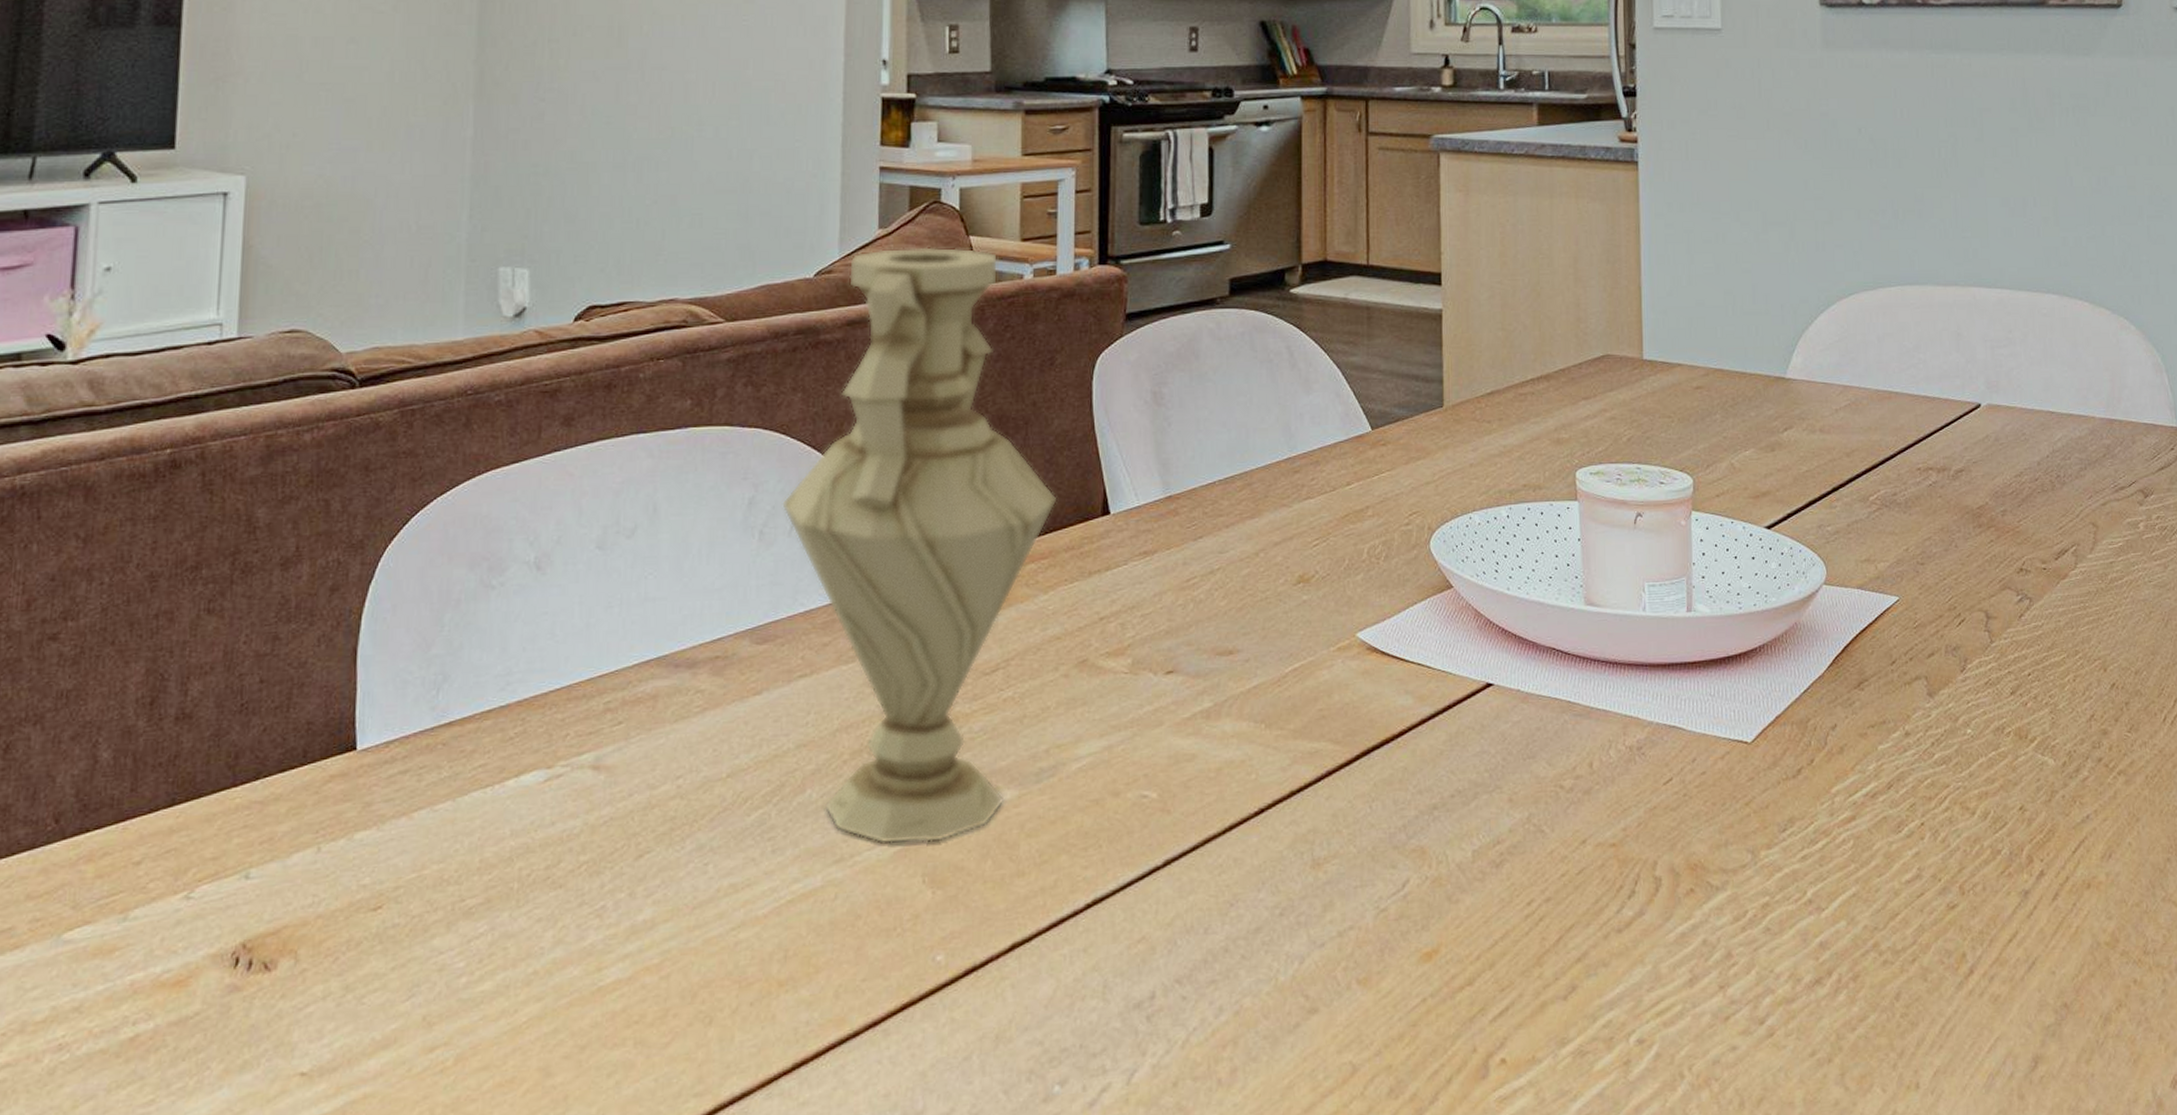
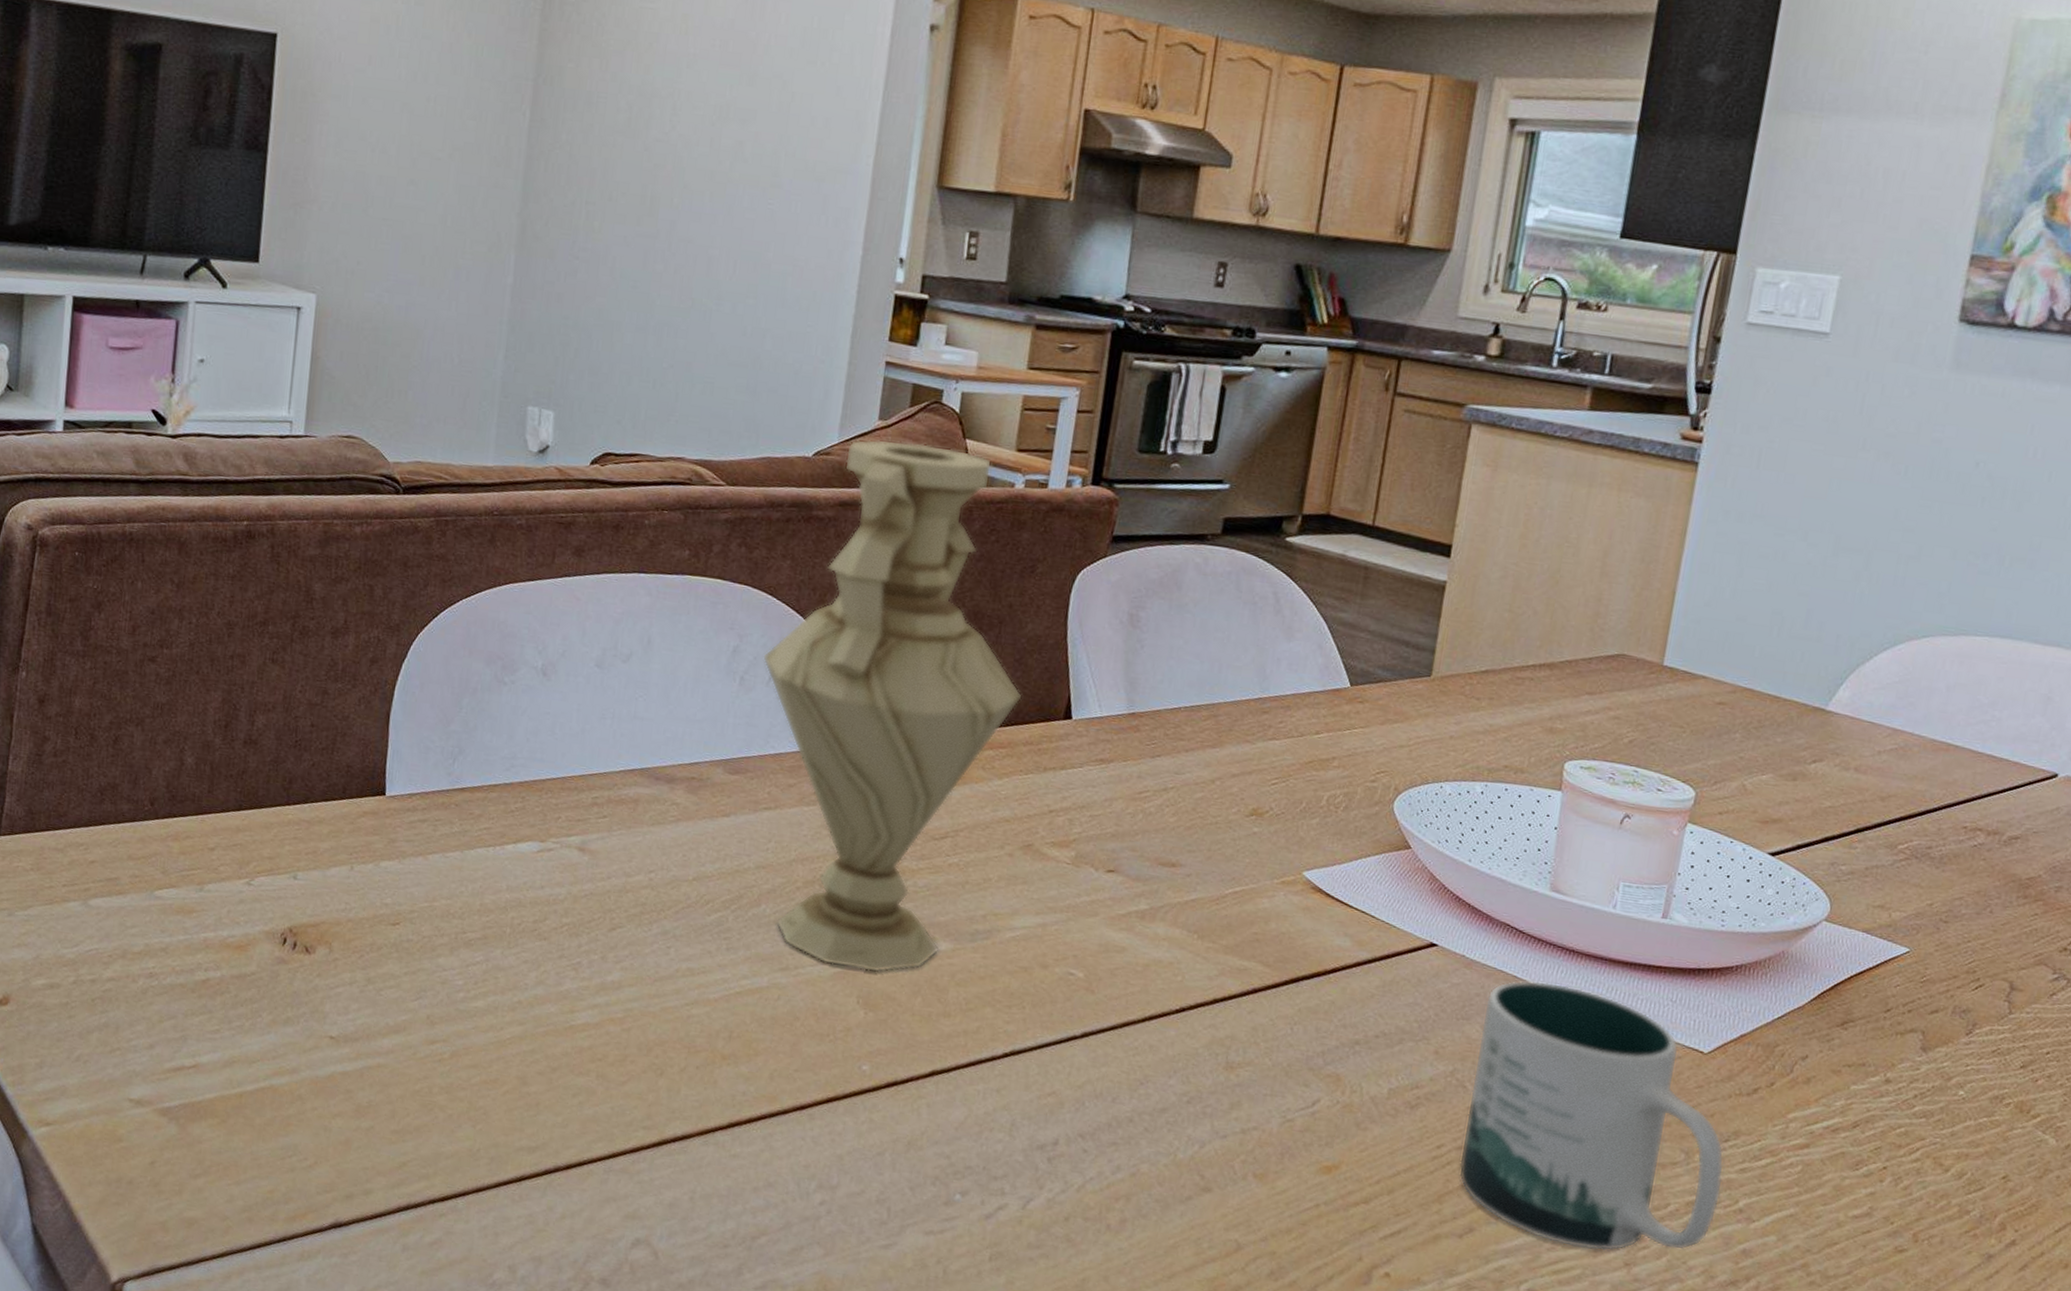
mug: none [1547,699,1791,983] -> present [1458,980,1724,1251]

